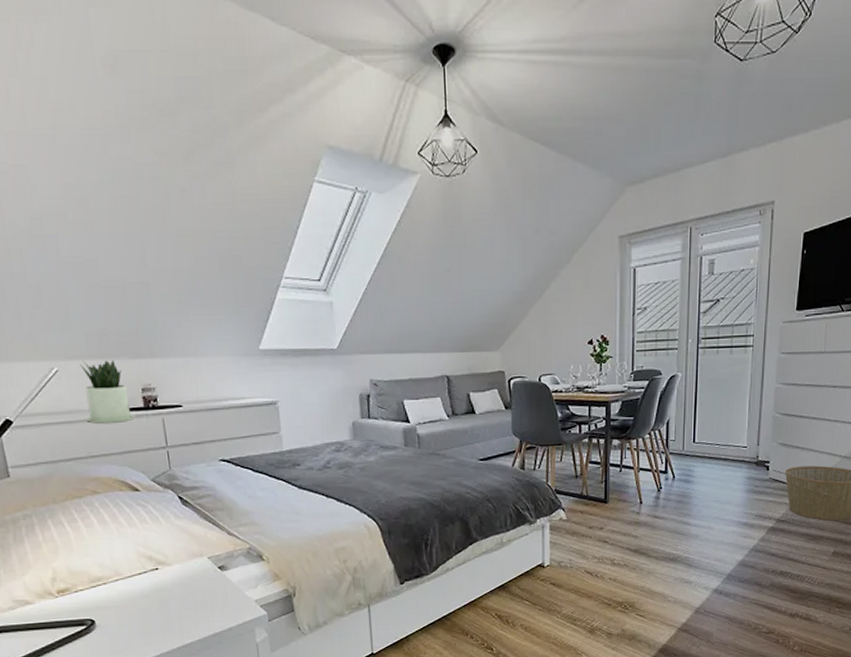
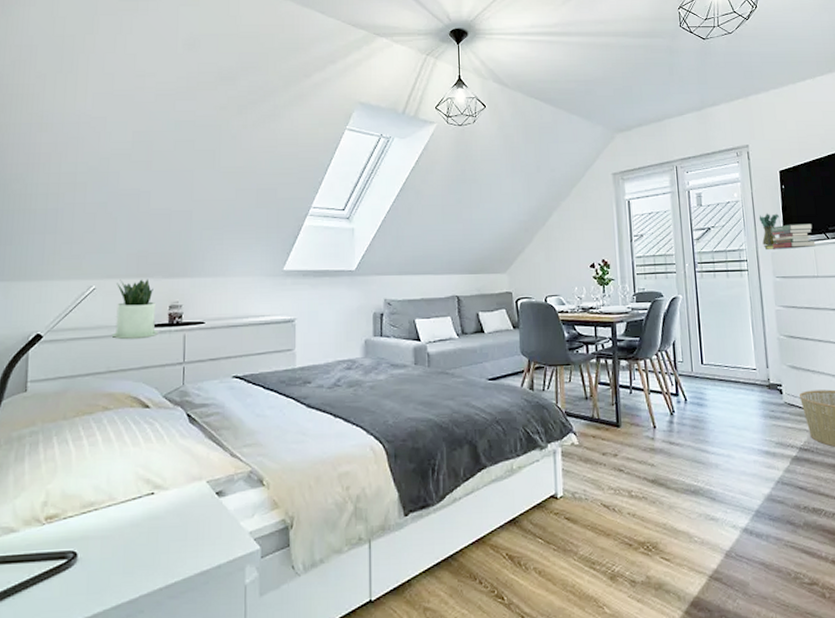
vase: none [773,282,795,325] -> present [759,212,779,251]
books: none [783,294,829,323] -> present [770,223,816,249]

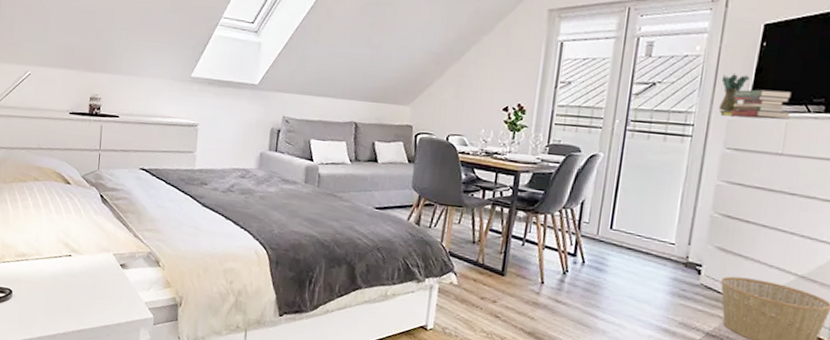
planter: present [111,279,158,340] -> none [42,68,80,124]

